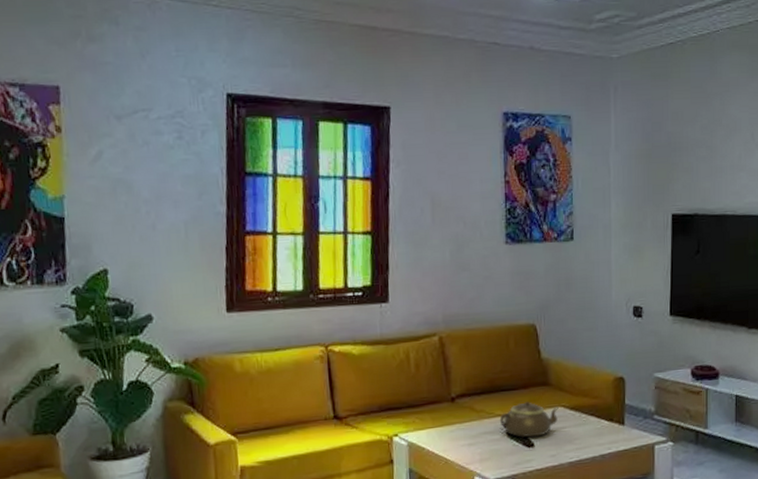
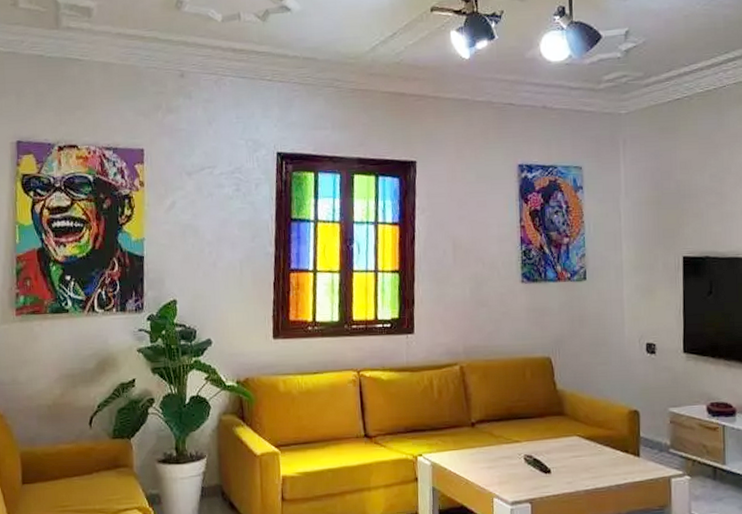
teapot: present [499,402,559,438] -> none [517,430,574,464]

